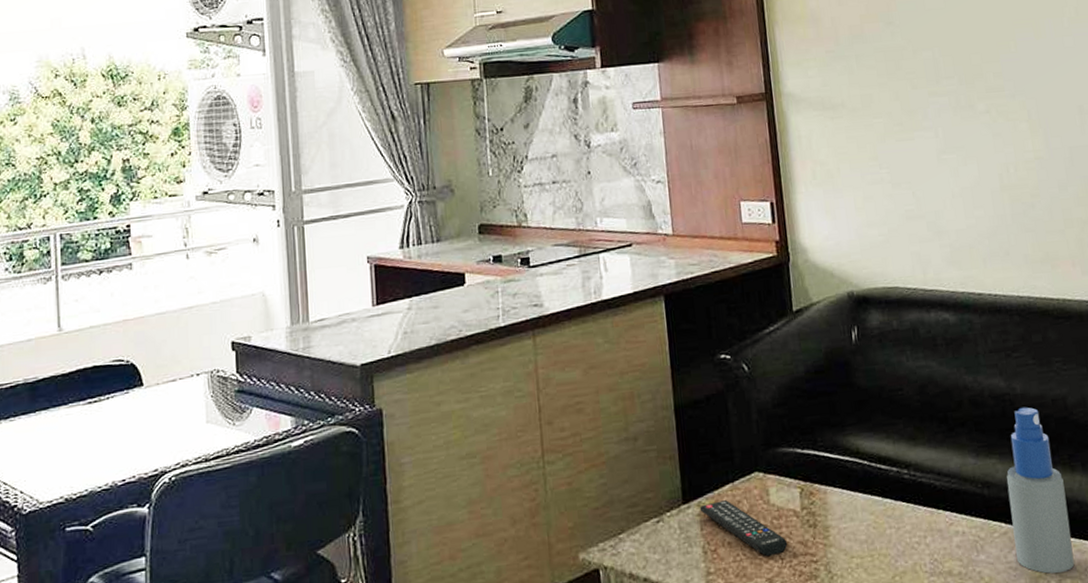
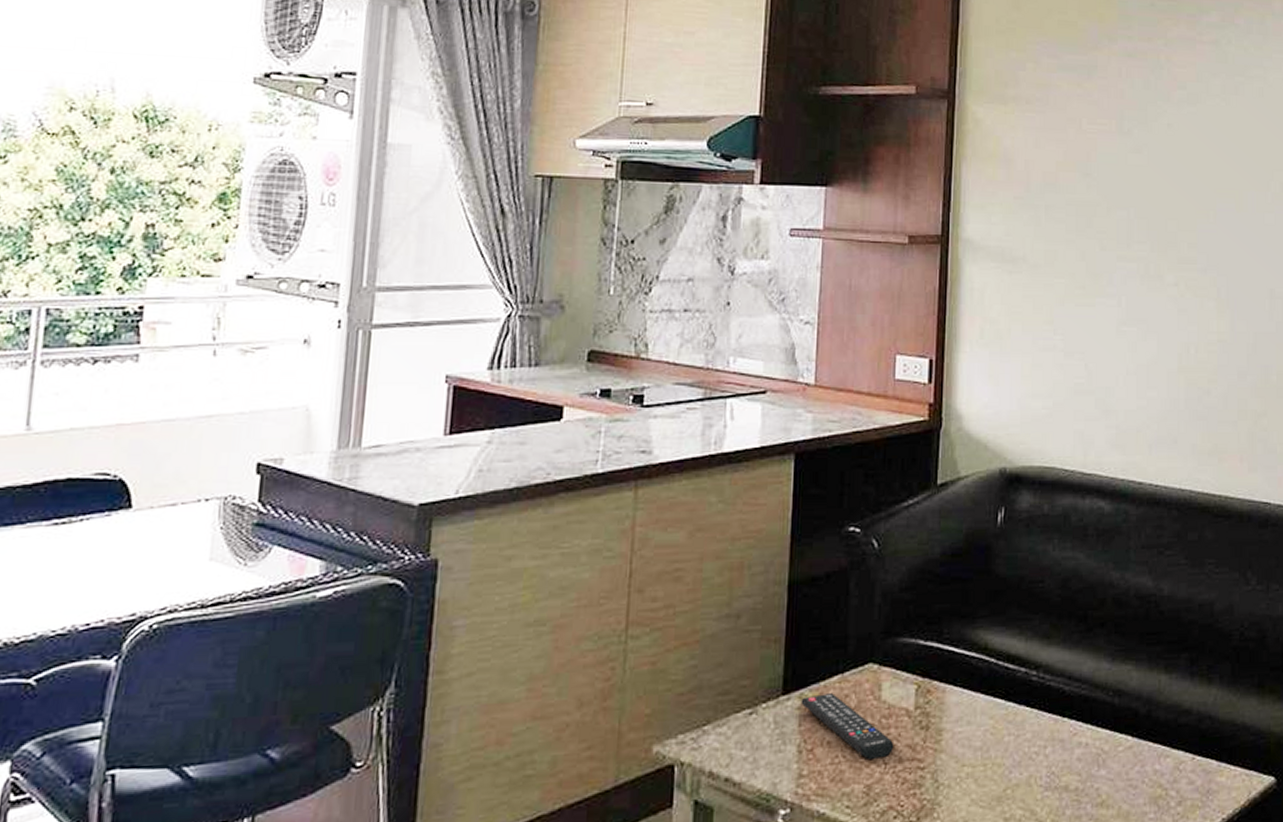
spray bottle: present [1006,407,1075,574] -> none [1138,610,1199,794]

